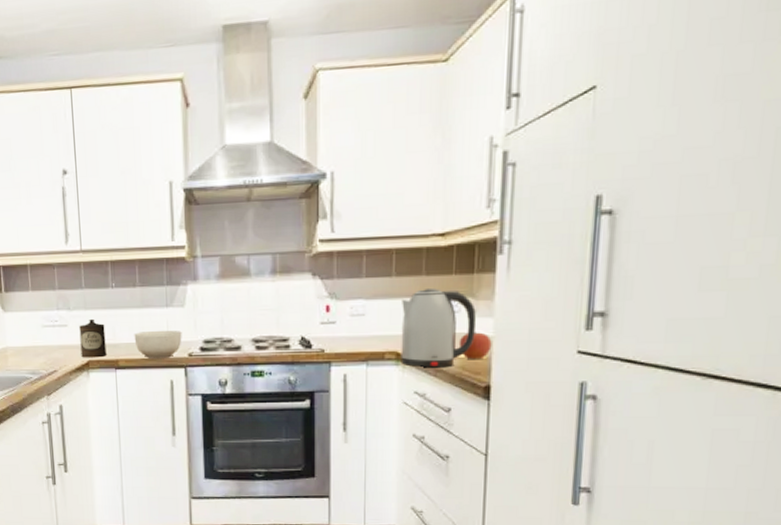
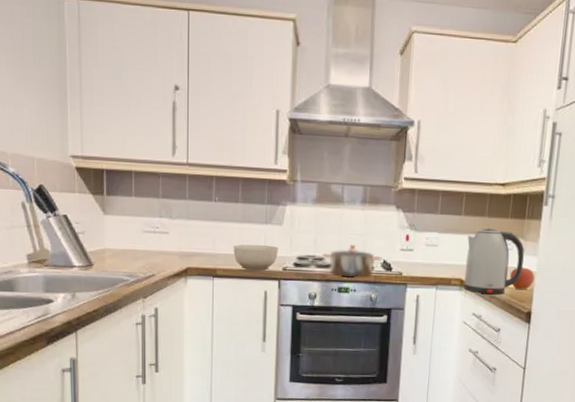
canister: present [79,318,107,358] -> none [180,228,206,266]
cooking pot: none [230,321,300,359] -> present [322,244,382,278]

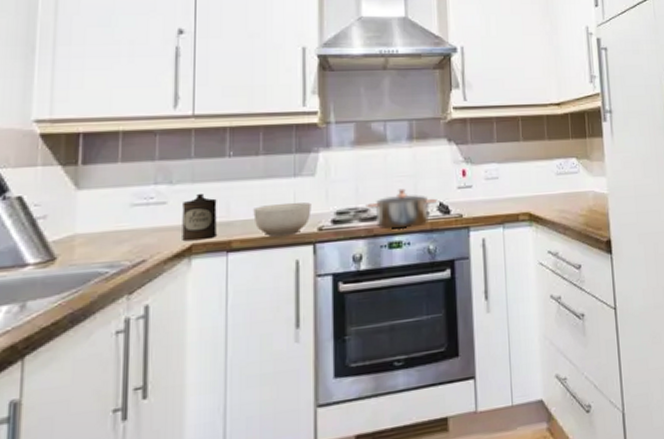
canister: none [180,228,206,266] -> present [182,193,217,242]
kettle: present [463,228,525,295] -> none [530,152,594,227]
fruit: present [509,267,535,290] -> none [581,190,608,217]

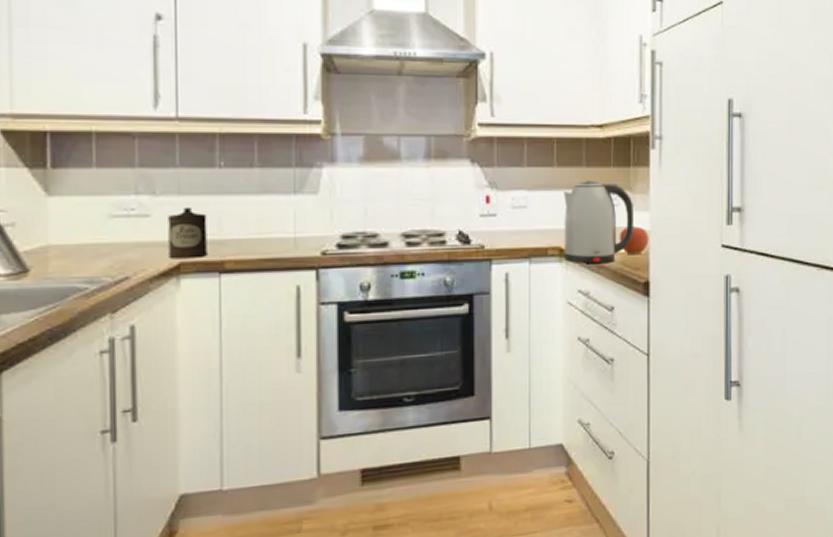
bowl: present [253,202,311,238] -> none [248,222,314,260]
cooking pot: present [366,188,438,230] -> none [375,213,457,258]
kettle: none [530,152,594,227] -> present [564,181,635,265]
fruit: none [581,190,608,217] -> present [619,226,649,255]

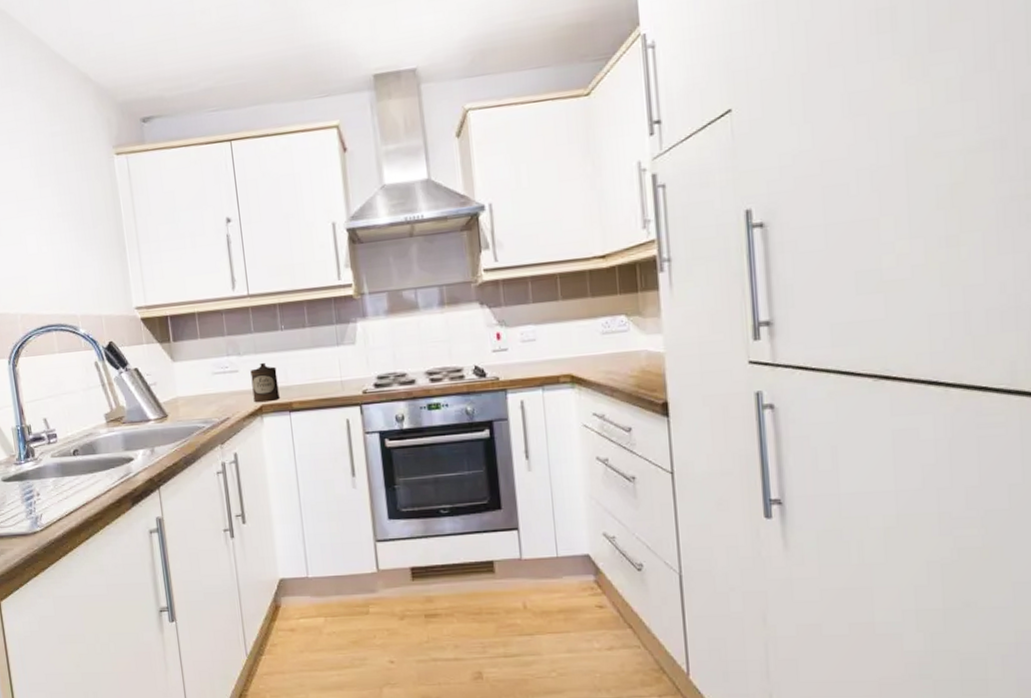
kettle: present [564,181,635,265] -> none [571,309,647,389]
fruit: present [619,226,649,255] -> none [631,349,665,378]

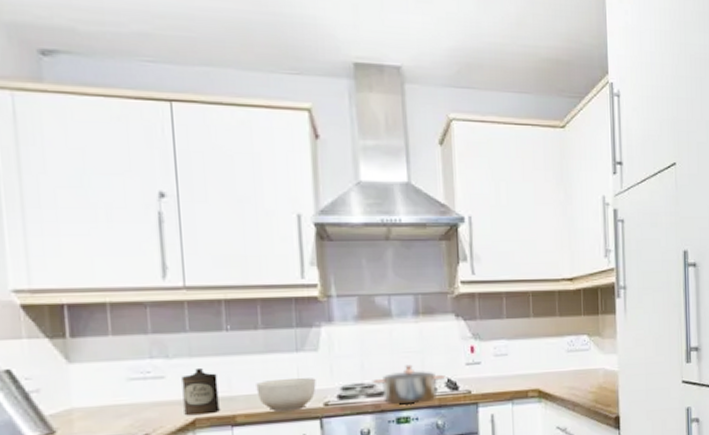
bowl: none [306,368,356,400] -> present [256,377,316,413]
cooking pot: none [403,353,473,392] -> present [372,364,446,405]

